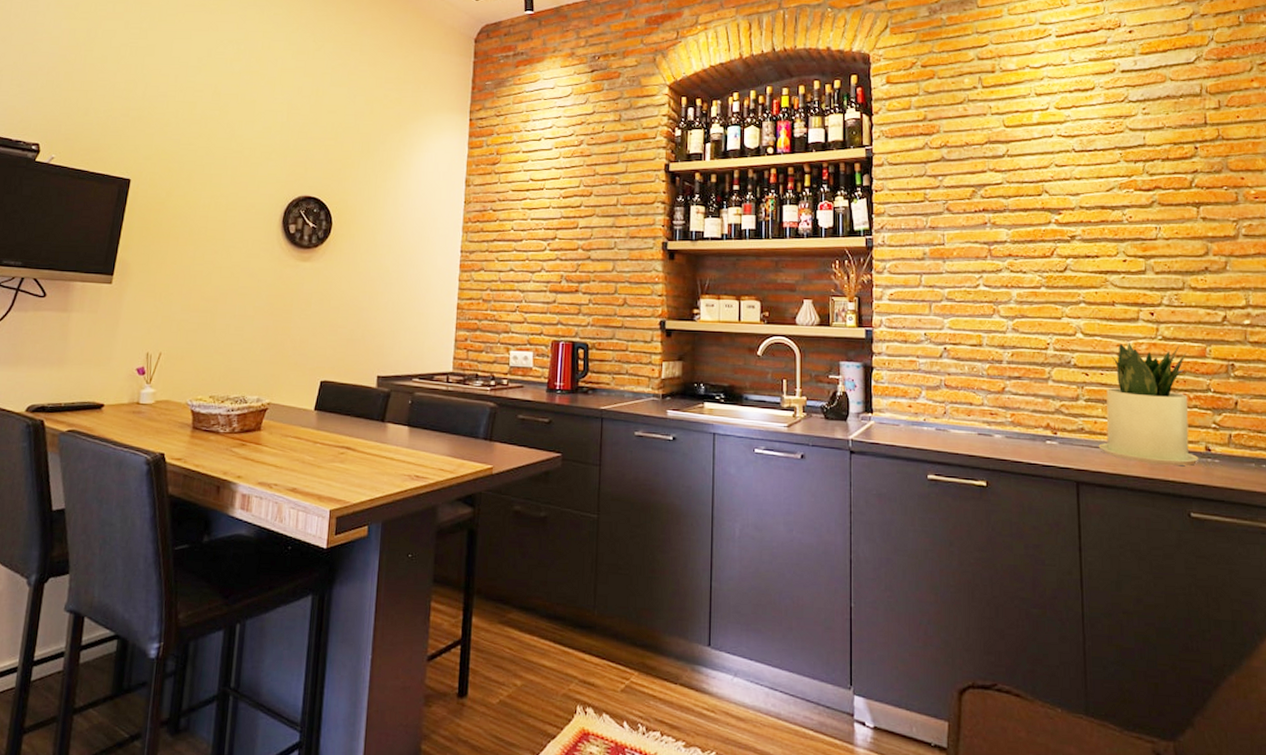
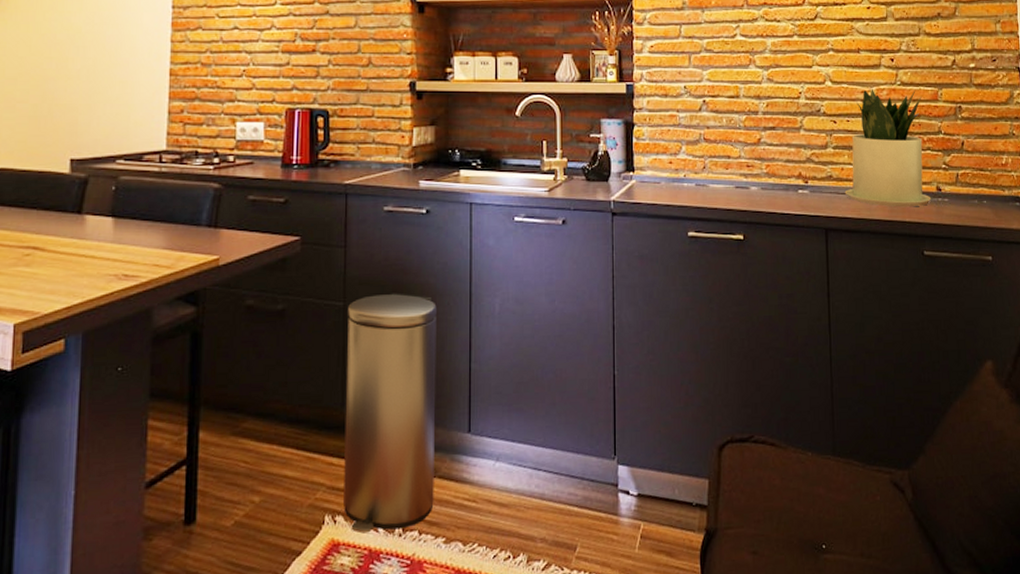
pedal bin: none [593,510,682,728] -> present [344,293,438,534]

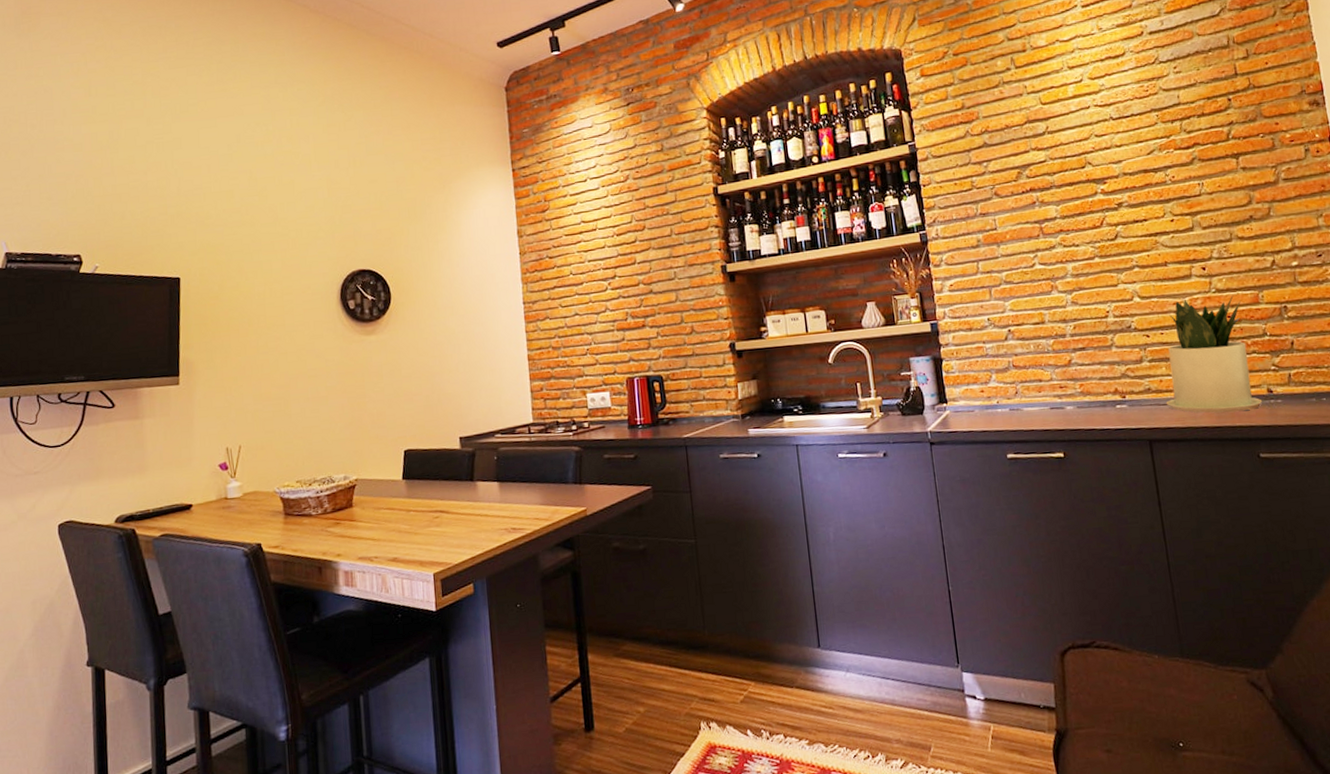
pedal bin: present [344,293,438,534] -> none [699,528,794,737]

